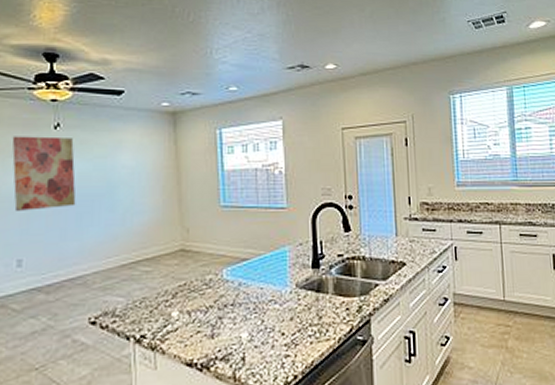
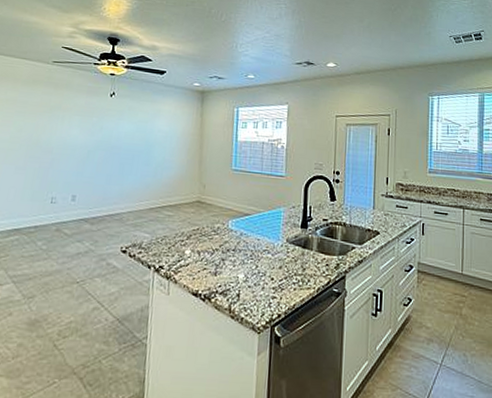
wall art: present [12,136,76,211] -> none [74,99,124,158]

